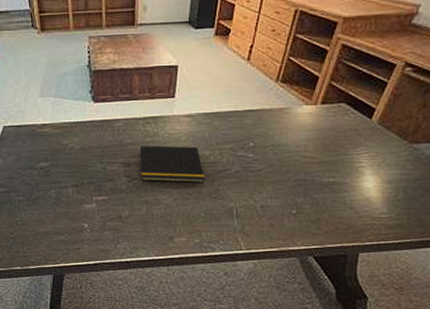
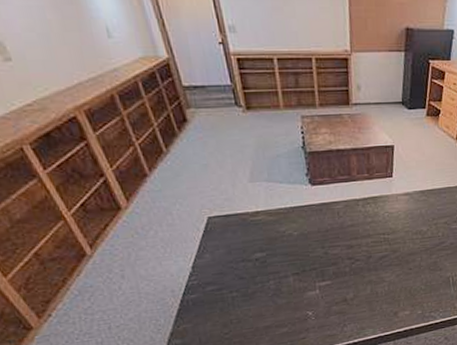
notepad: present [138,145,205,182] -> none [360,223,424,261]

